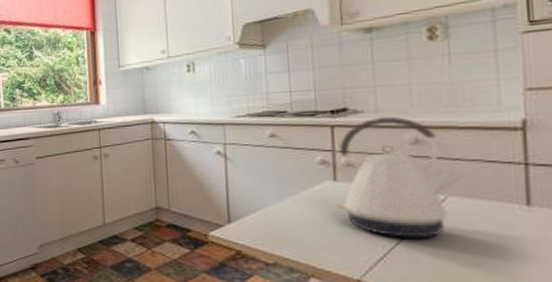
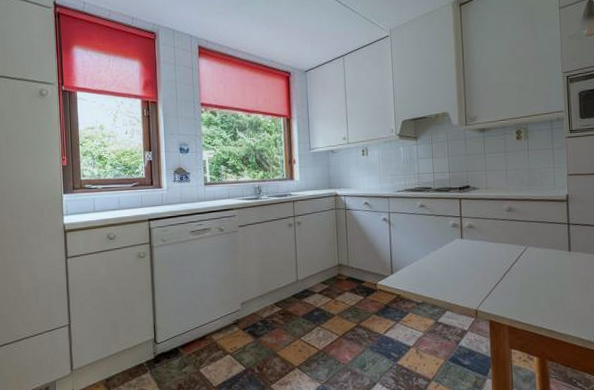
kettle: present [337,116,463,238] -> none [463,192,536,278]

